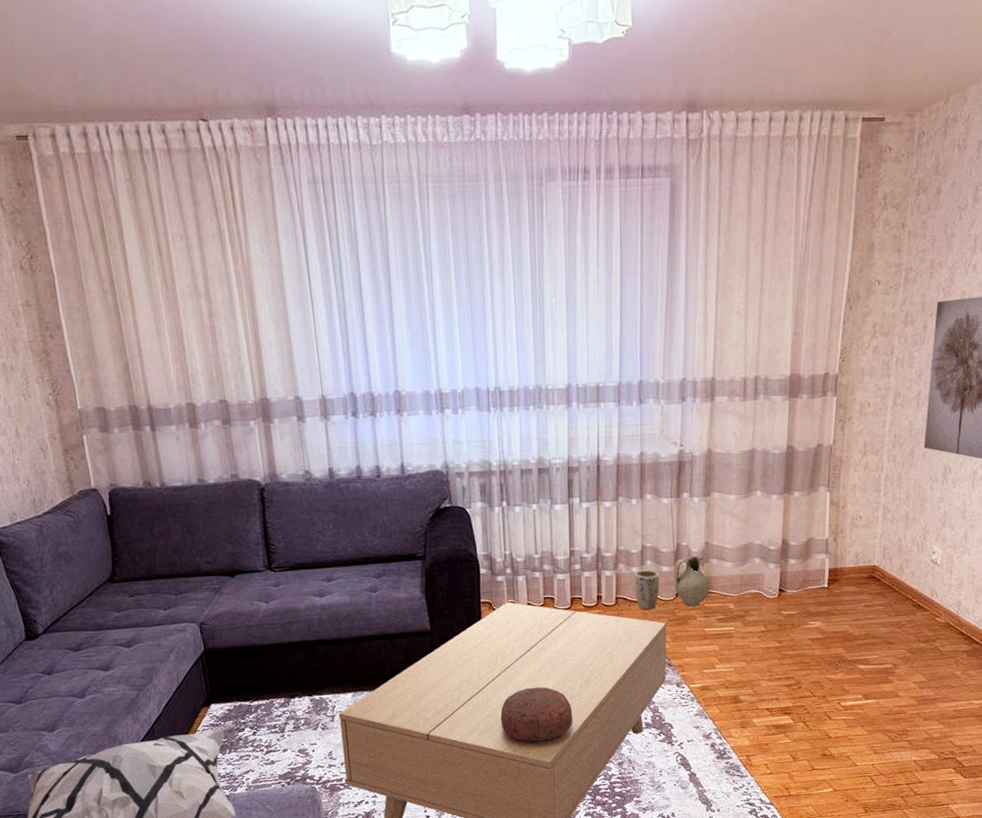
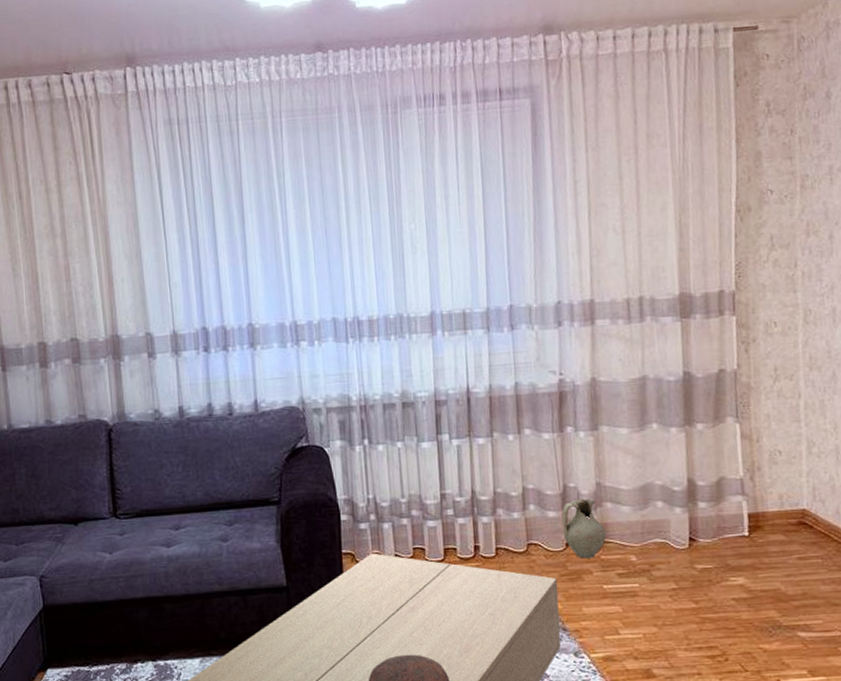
plant pot: present [634,570,660,610] -> none [516,515,547,563]

